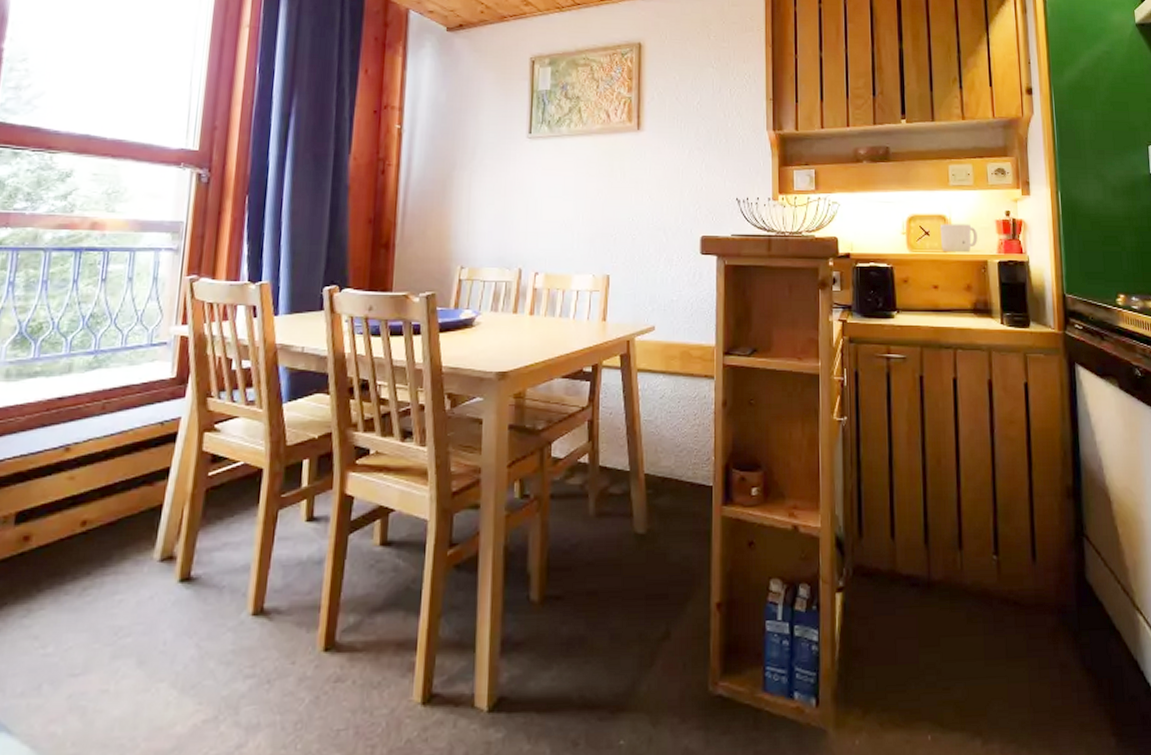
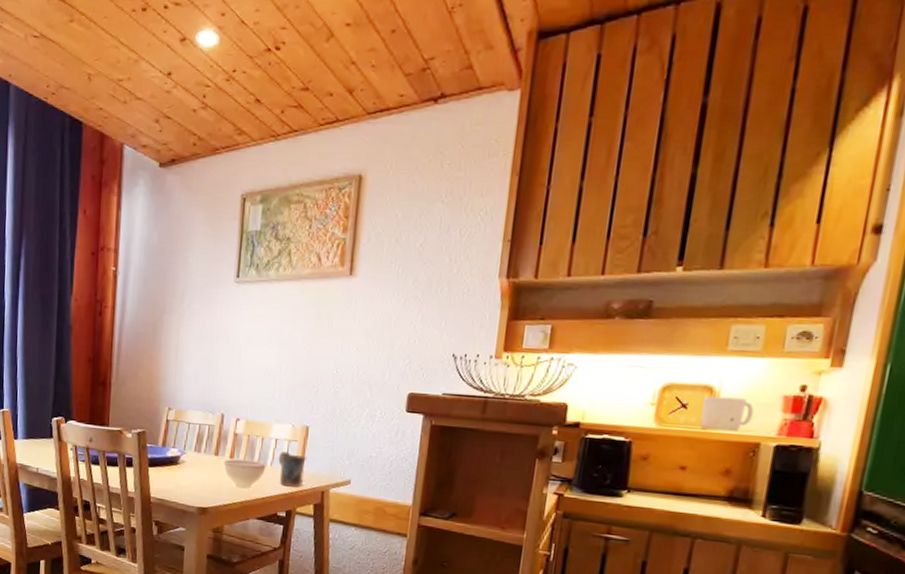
bowl: none [523,316,569,346] -> present [223,459,267,489]
mug: none [580,303,610,339] -> present [278,451,308,488]

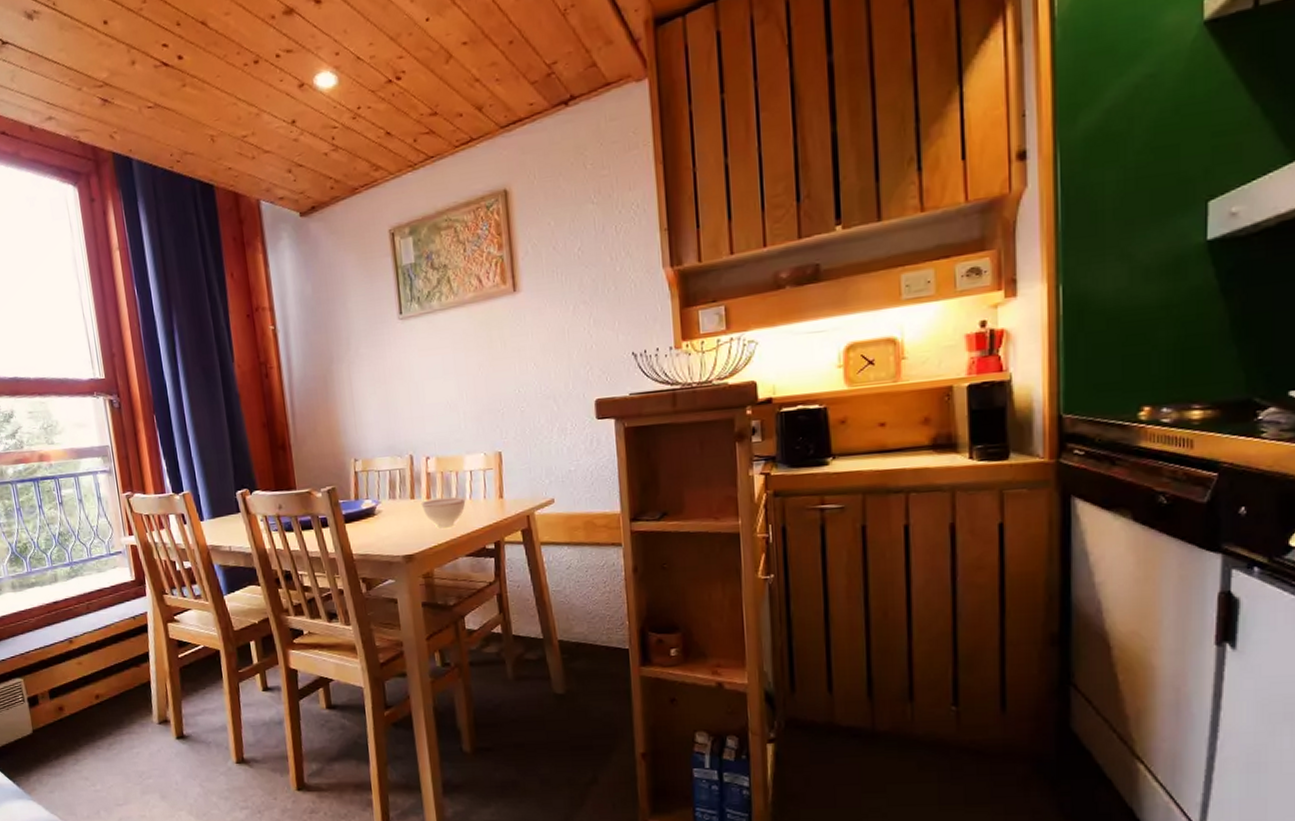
mug: present [278,451,308,488] -> none [476,482,506,518]
mug: present [700,396,754,433] -> none [888,344,940,383]

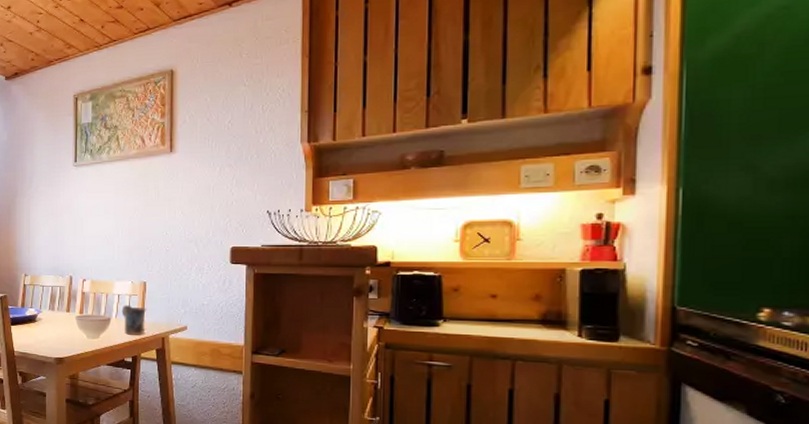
mug: none [476,482,506,518] -> present [121,305,147,335]

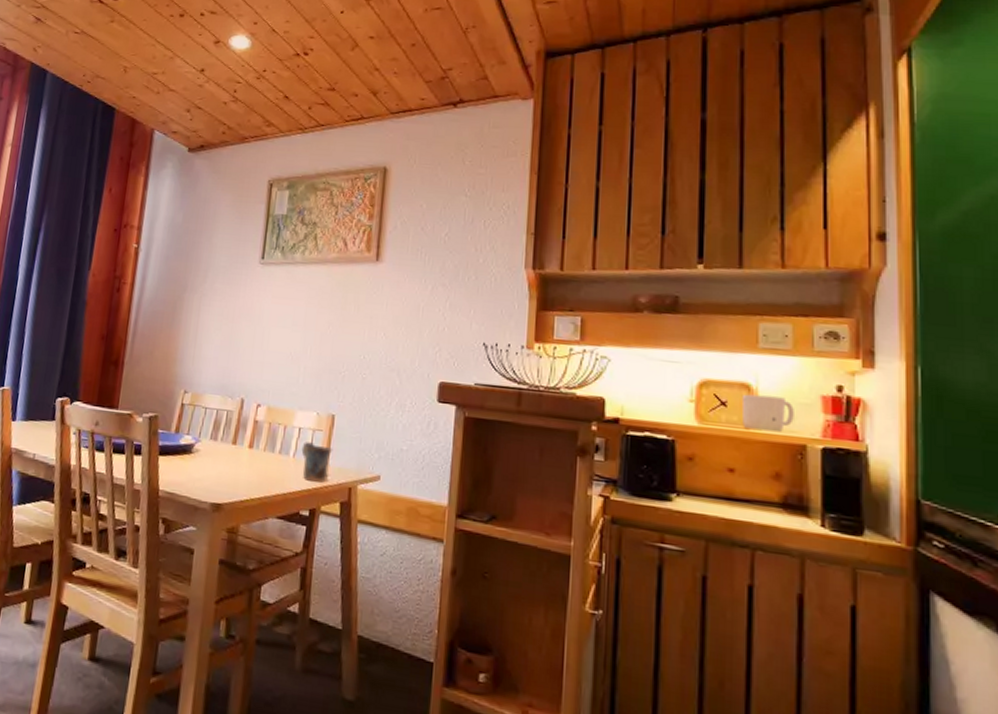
bowl: present [74,314,112,340] -> none [241,448,289,484]
mug: none [503,229,554,261] -> present [741,394,794,433]

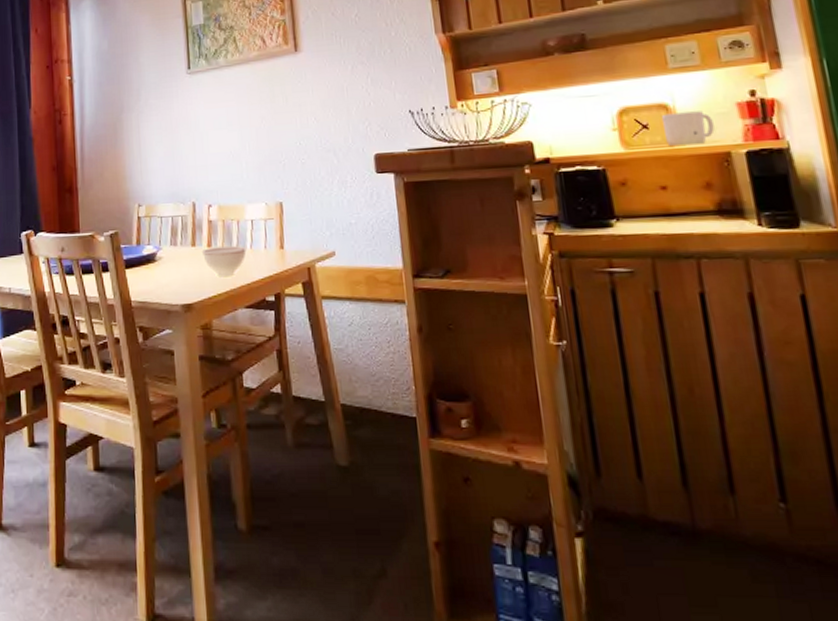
bowl: none [241,448,289,484] -> present [201,246,247,278]
mug: present [301,442,333,483] -> none [257,231,287,268]

